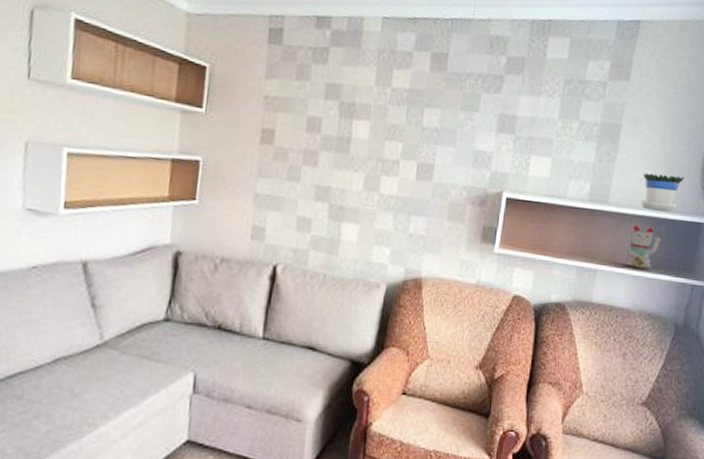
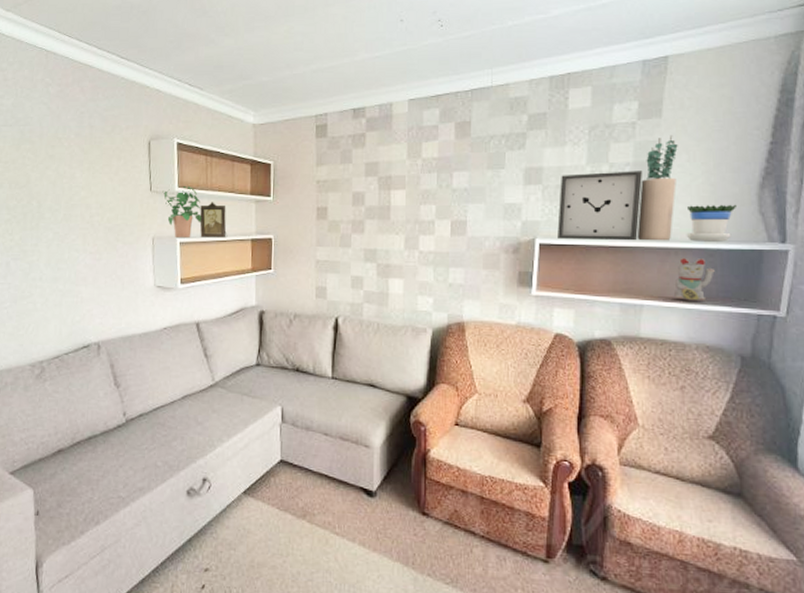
potted plant: none [46,77,104,149] -> present [162,185,202,239]
photo frame: none [98,104,140,154] -> present [200,202,228,238]
clock: none [525,126,608,204] -> present [557,171,642,241]
vase: none [597,100,641,207] -> present [636,135,678,241]

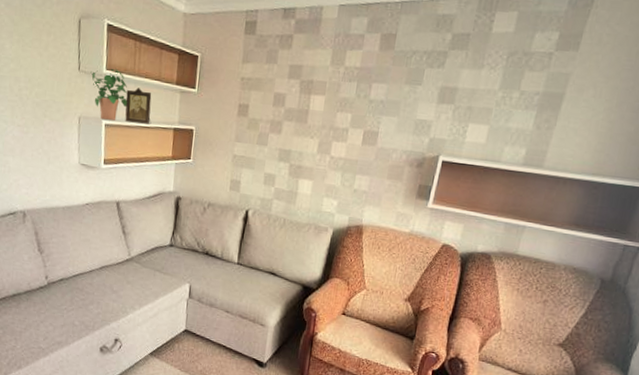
clock: present [557,171,642,241] -> none [460,97,549,168]
vase: present [636,135,678,241] -> none [532,69,588,171]
decorative figurine: present [673,257,715,300] -> none [554,186,596,228]
flowerpot: present [686,204,738,242] -> none [576,139,630,177]

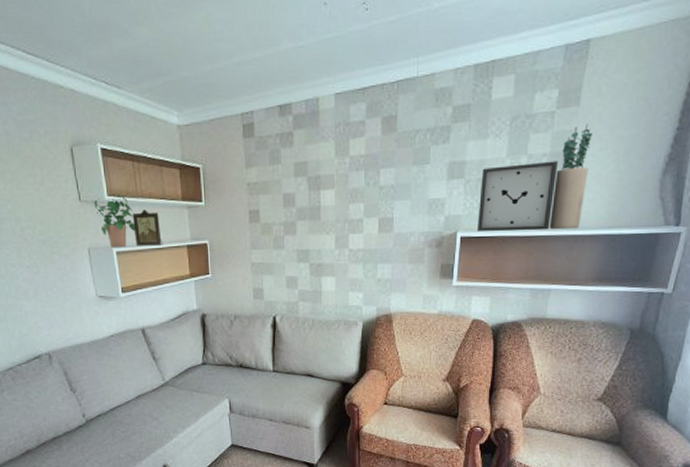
clock: none [460,97,549,168] -> present [477,161,558,231]
vase: none [532,69,588,171] -> present [549,124,592,230]

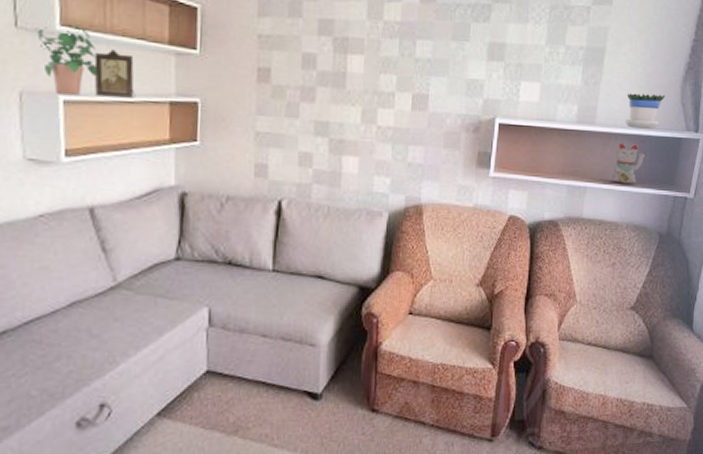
clock: present [477,161,558,231] -> none [516,53,593,125]
vase: present [549,124,592,230] -> none [585,23,624,127]
decorative figurine: none [577,243,615,283] -> present [611,142,645,183]
flowerpot: none [593,190,641,228] -> present [625,93,666,129]

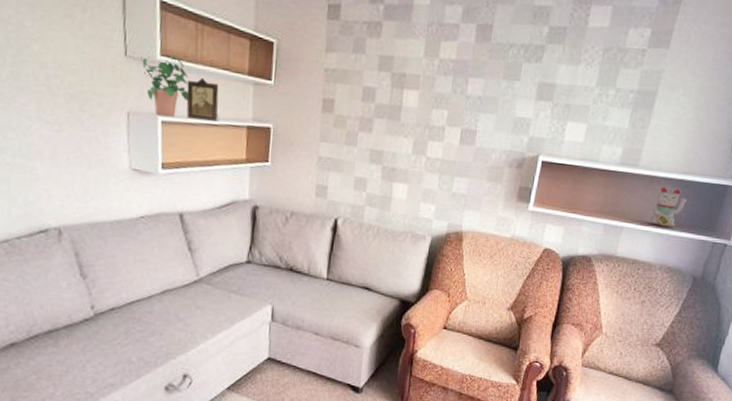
flowerpot: present [625,93,666,129] -> none [669,138,716,175]

